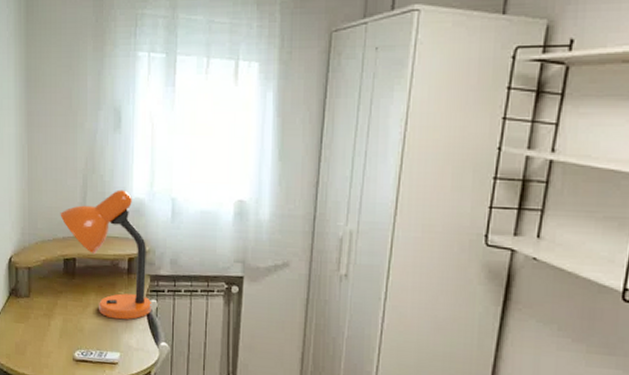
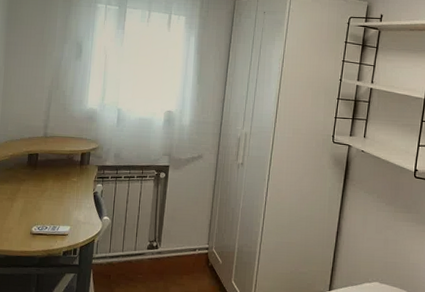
desk lamp: present [60,189,152,320] -> none [27,102,99,201]

